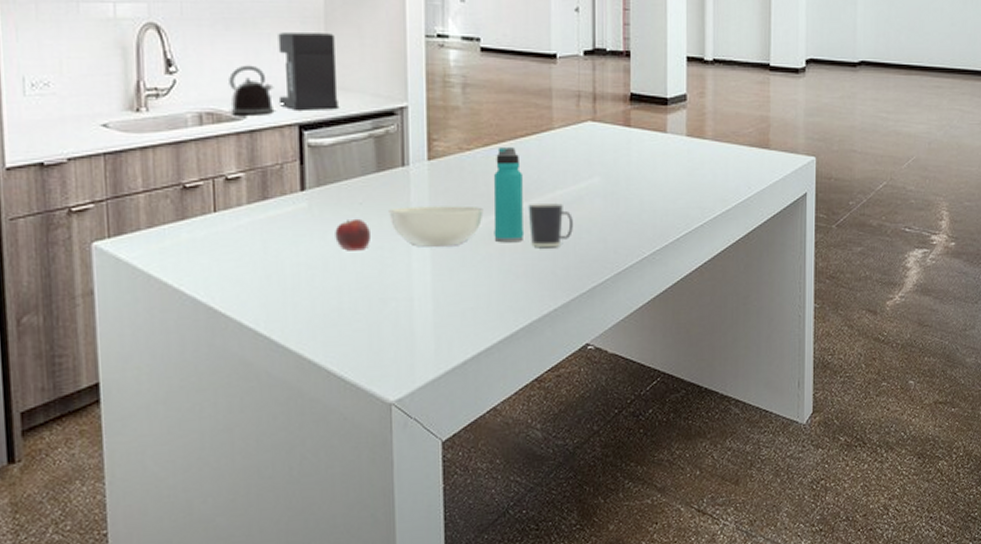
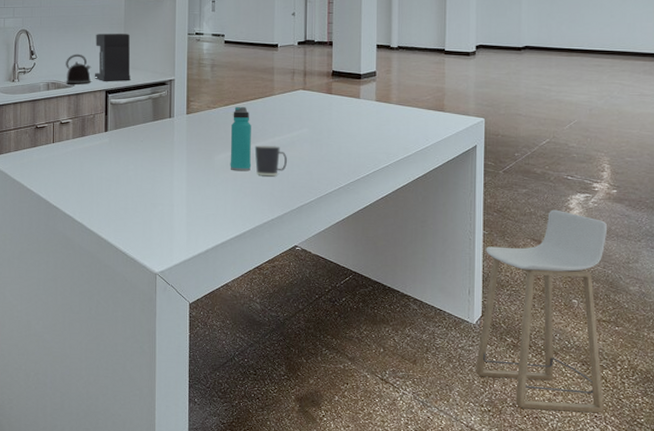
fruit: present [335,218,370,251] -> none [125,150,147,171]
bowl: present [389,205,484,249] -> none [159,144,223,173]
bar stool: none [806,270,946,522] -> present [476,209,608,414]

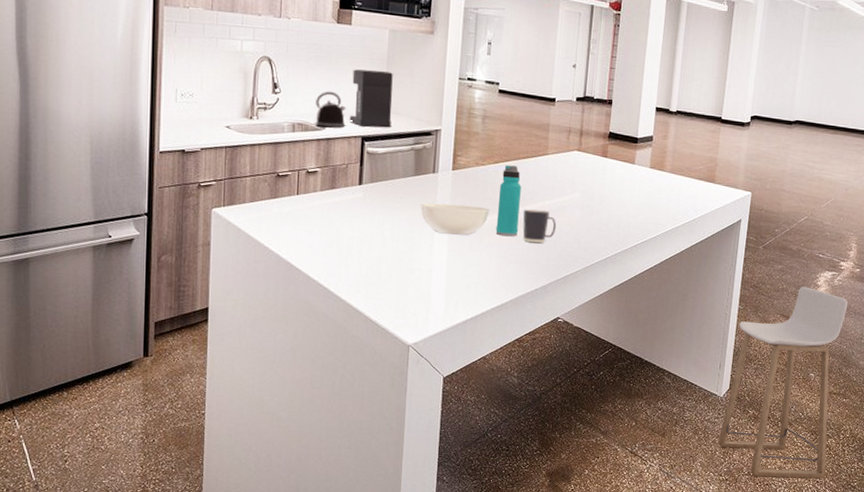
bowl: none [159,144,223,173] -> present [420,203,490,236]

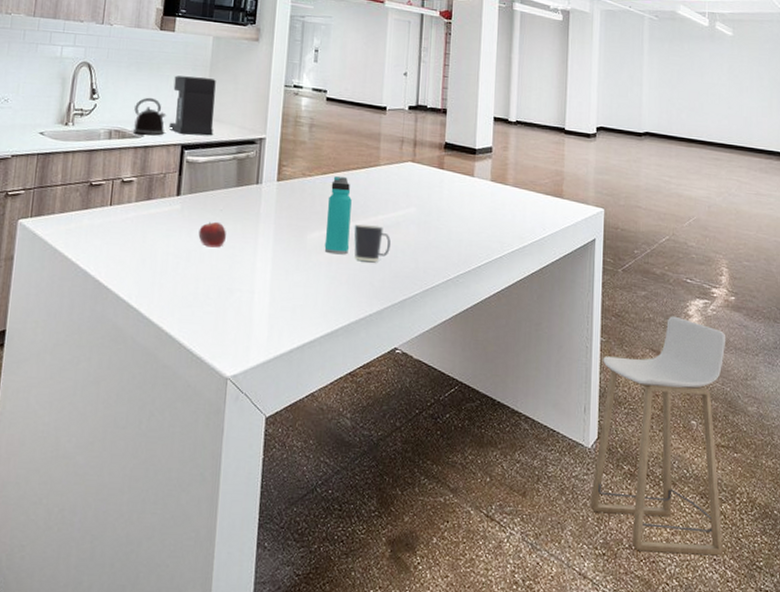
fruit: none [380,208,406,232] -> present [198,221,226,248]
bowl: present [420,203,490,236] -> none [242,216,318,253]

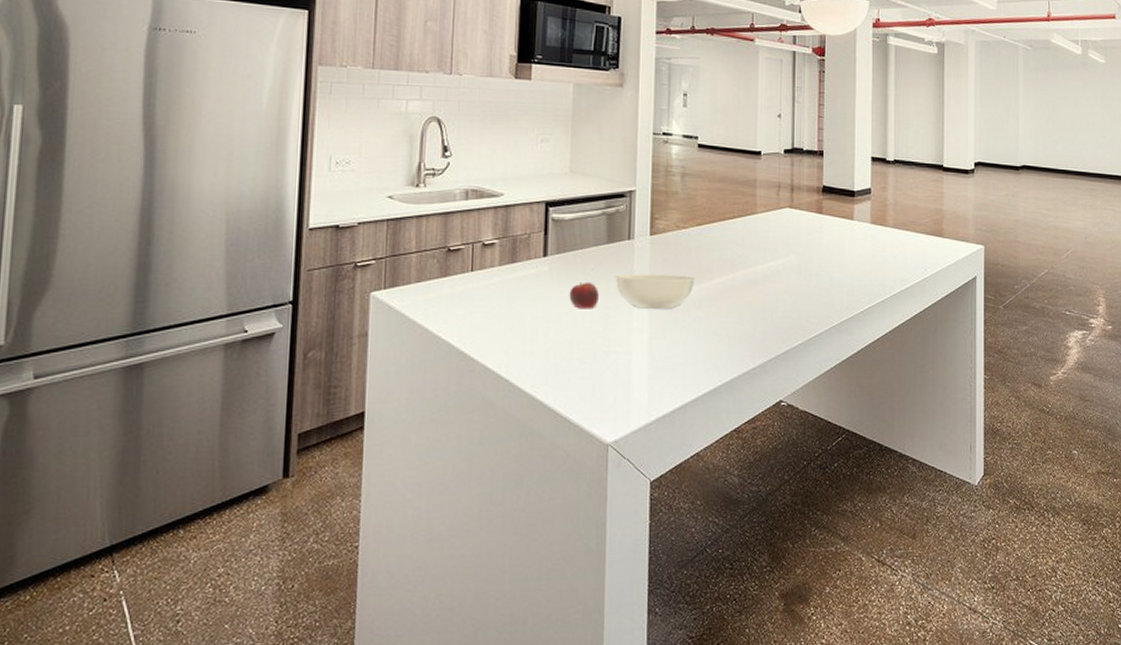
kettle: present [132,97,167,137] -> none [491,152,528,195]
coffee maker: present [169,75,216,136] -> none [530,127,579,192]
bowl: none [242,216,318,253] -> present [615,274,695,310]
water bottle: present [324,176,352,255] -> none [703,227,729,308]
mug: present [354,224,391,262] -> none [733,276,771,313]
bar stool: present [590,316,726,556] -> none [978,349,1106,582]

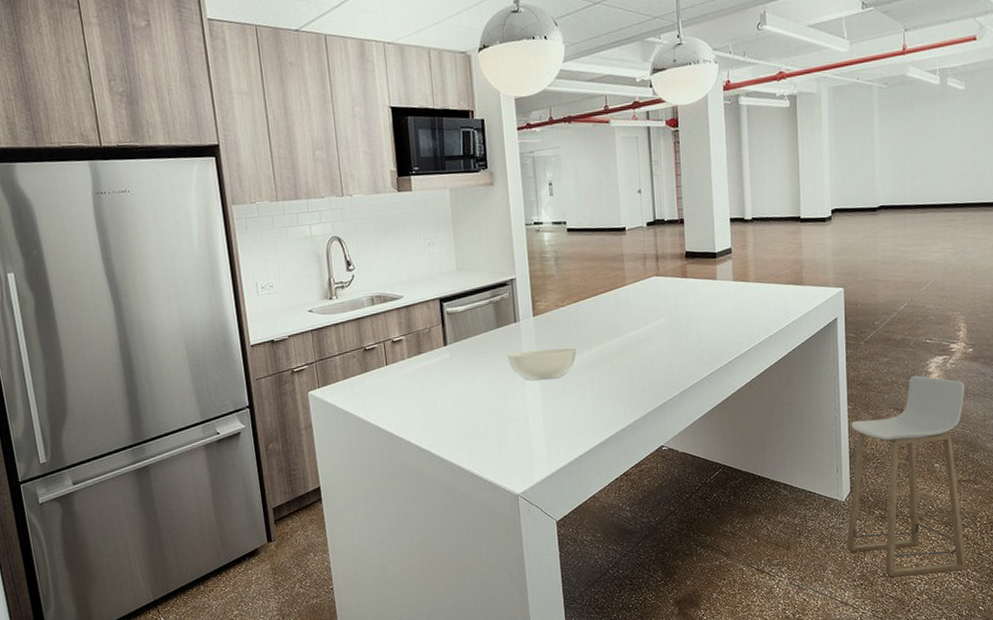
fruit: present [569,281,599,309] -> none [470,363,495,387]
bar stool: none [978,349,1106,582] -> present [847,375,967,577]

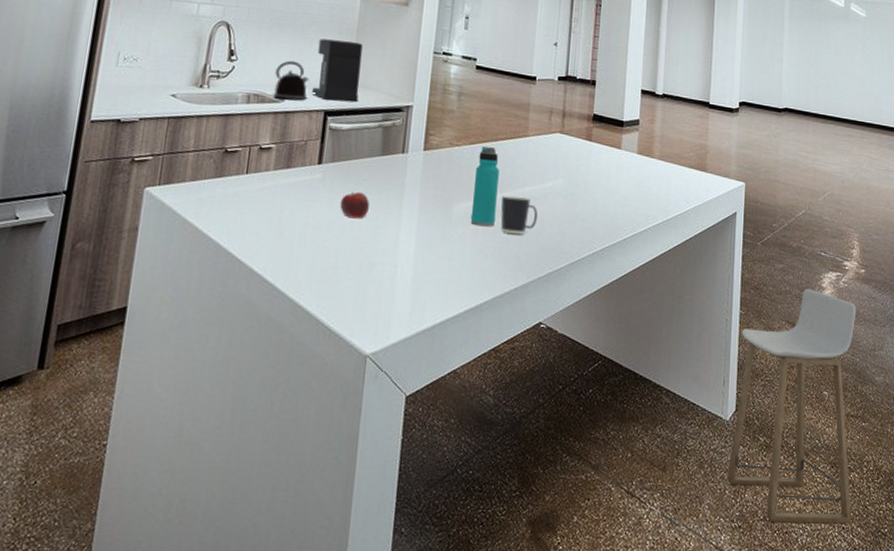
kettle: none [389,259,421,297] -> present [273,60,310,102]
coffee maker: none [420,230,466,290] -> present [311,38,363,103]
fruit: none [470,363,495,387] -> present [340,191,369,219]
bowl: present [507,348,577,382] -> none [386,186,464,225]
water bottle: none [582,302,608,374] -> present [470,146,499,227]
mug: none [610,341,646,375] -> present [500,196,538,234]

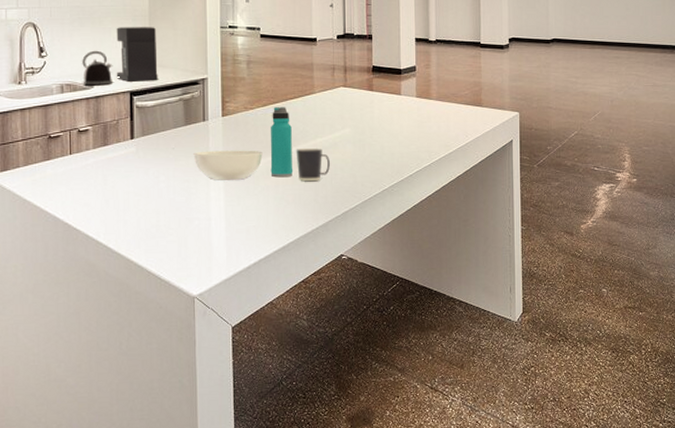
fruit: present [340,191,369,219] -> none [155,159,180,183]
bowl: none [386,186,464,225] -> present [193,150,263,182]
bar stool: present [727,288,857,524] -> none [519,201,633,402]

